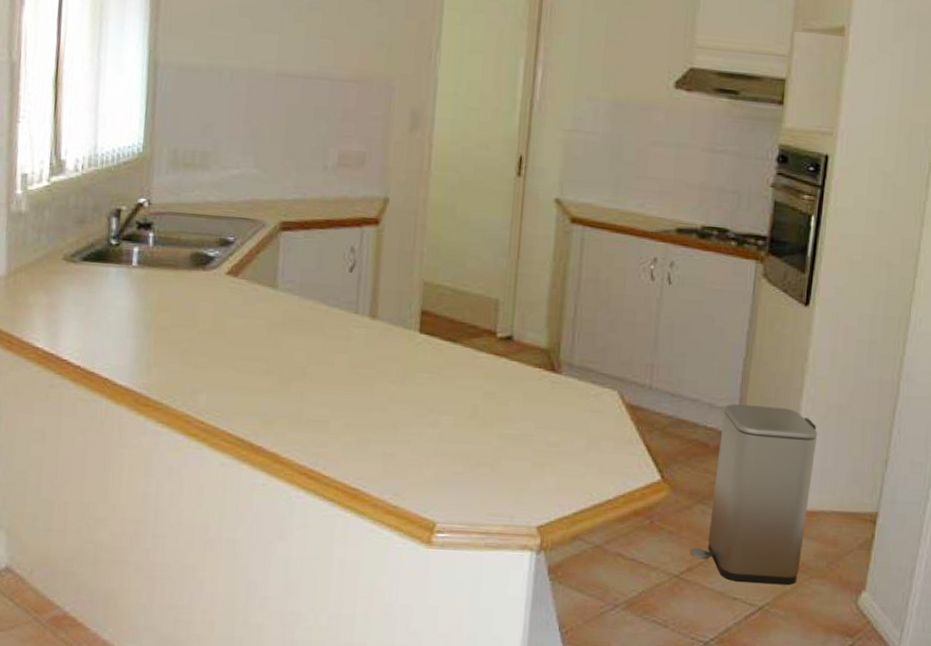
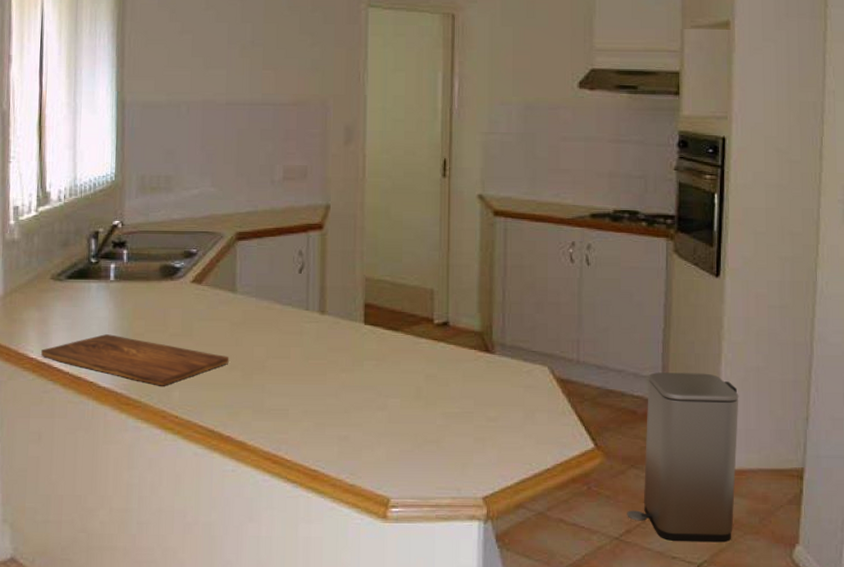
cutting board: none [49,326,266,388] -> present [41,334,229,386]

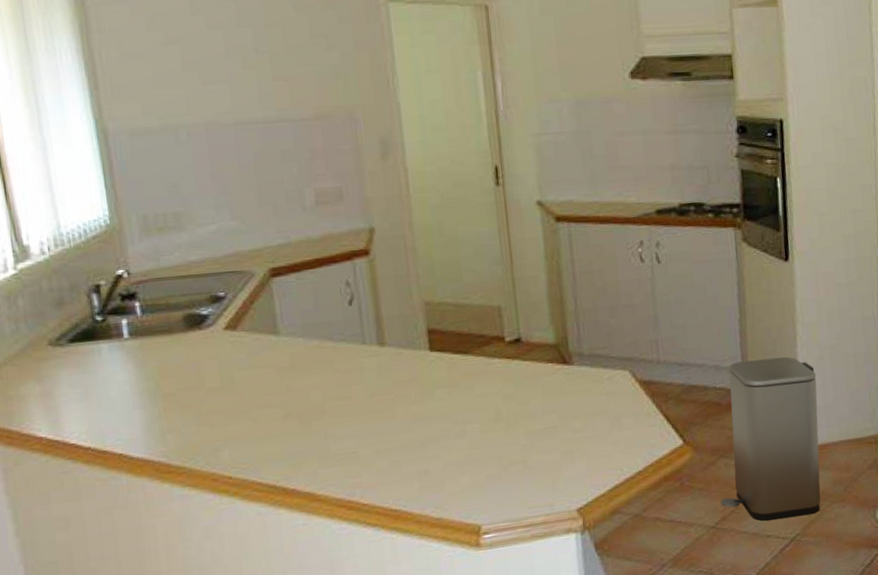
cutting board: present [41,334,229,386] -> none [51,398,283,447]

